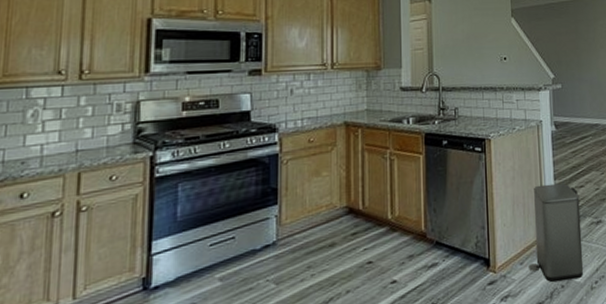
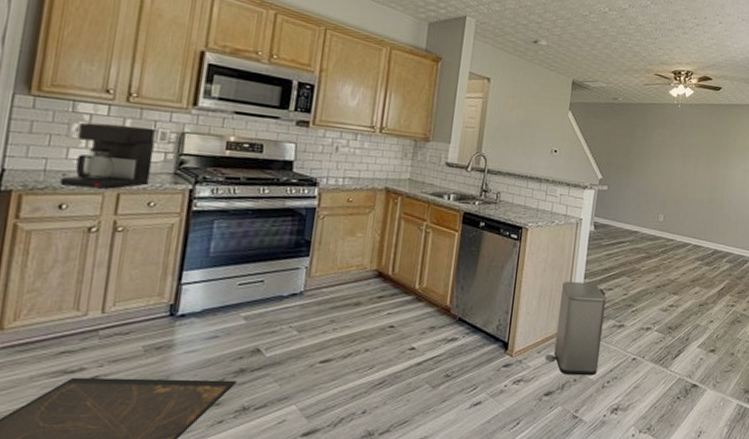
coffee maker: none [19,101,111,175] -> present [59,122,155,191]

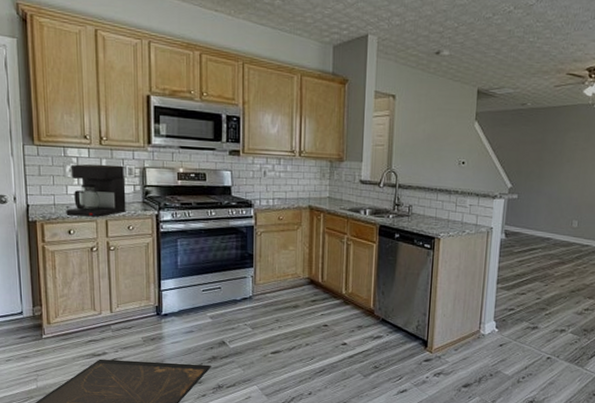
pedal bin: present [545,281,606,376] -> none [462,286,519,372]

